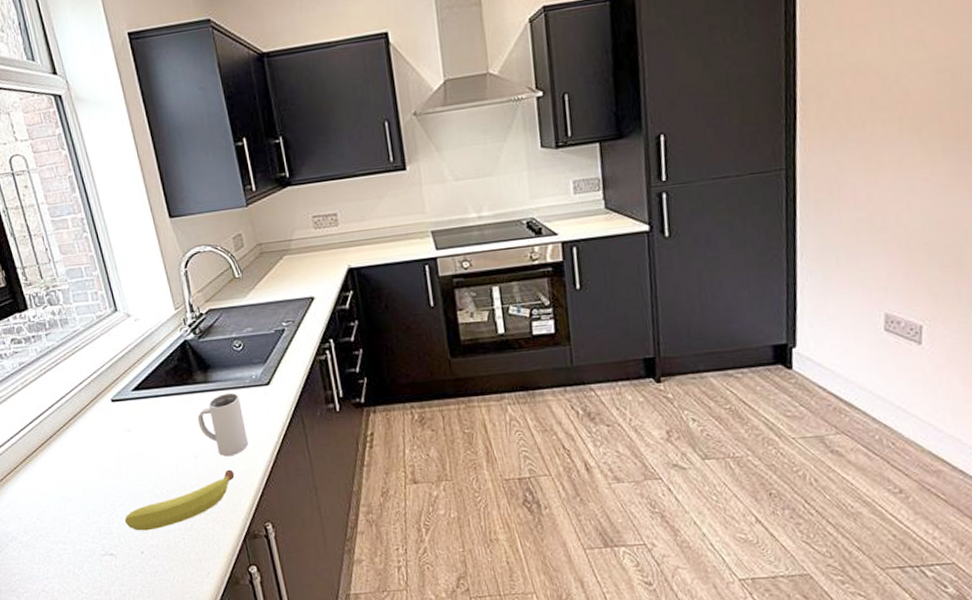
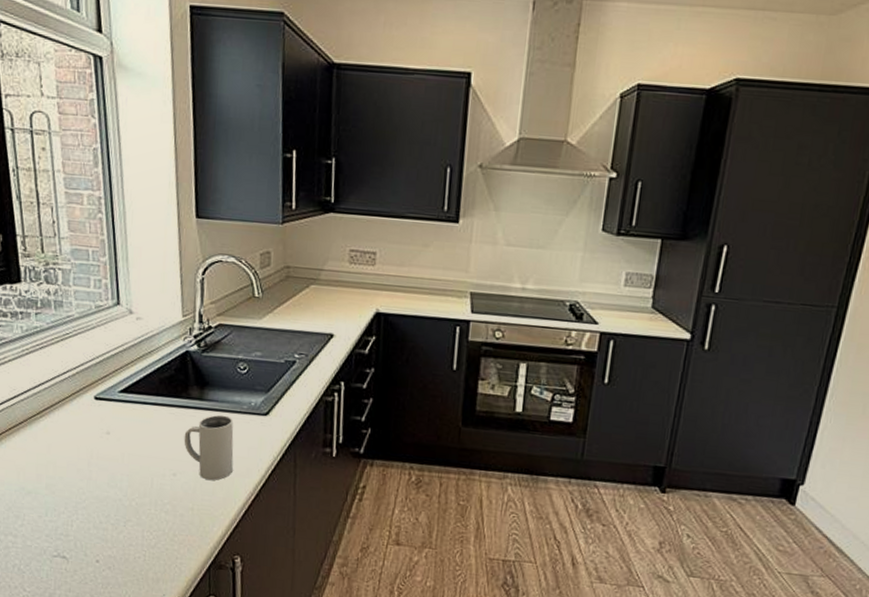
fruit: present [124,469,235,531] -> none [84,494,212,541]

